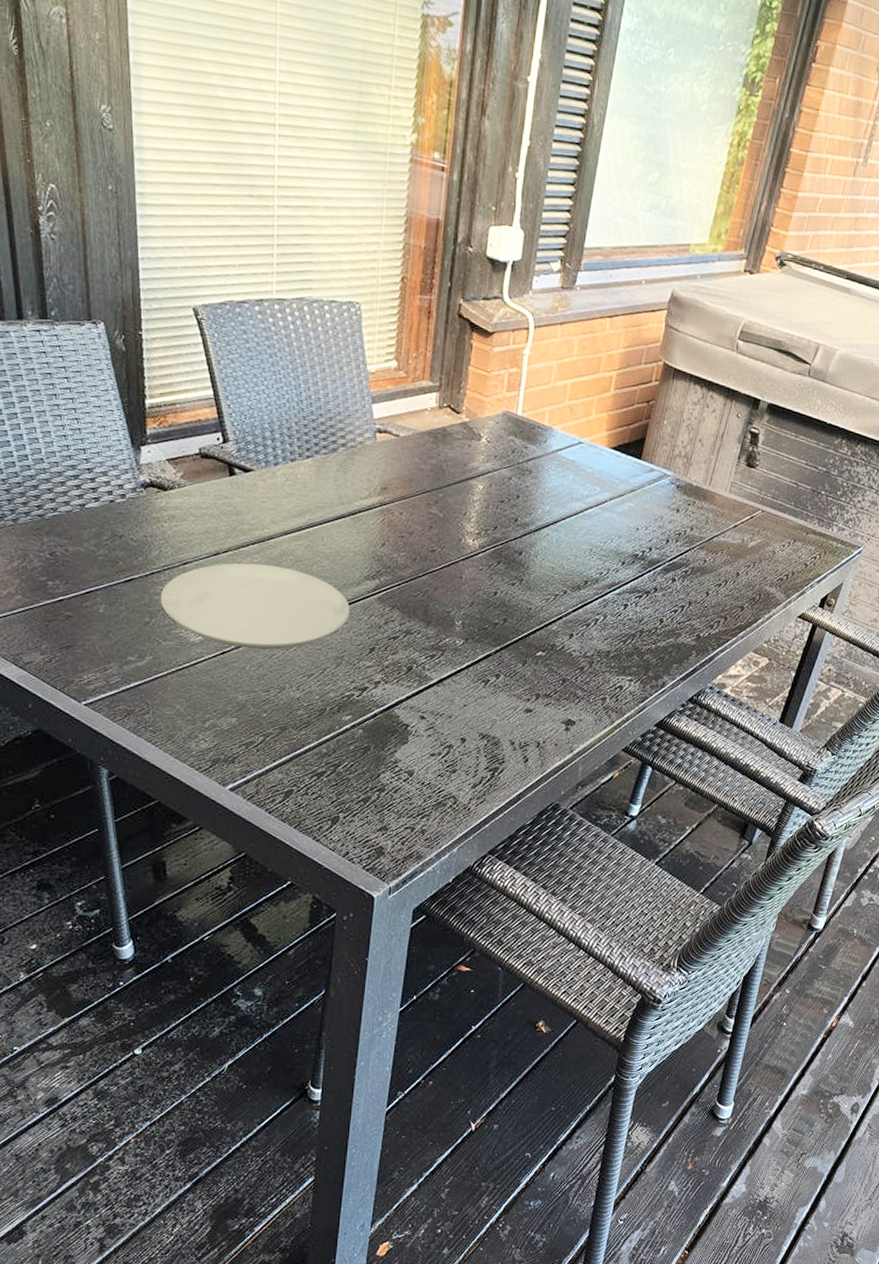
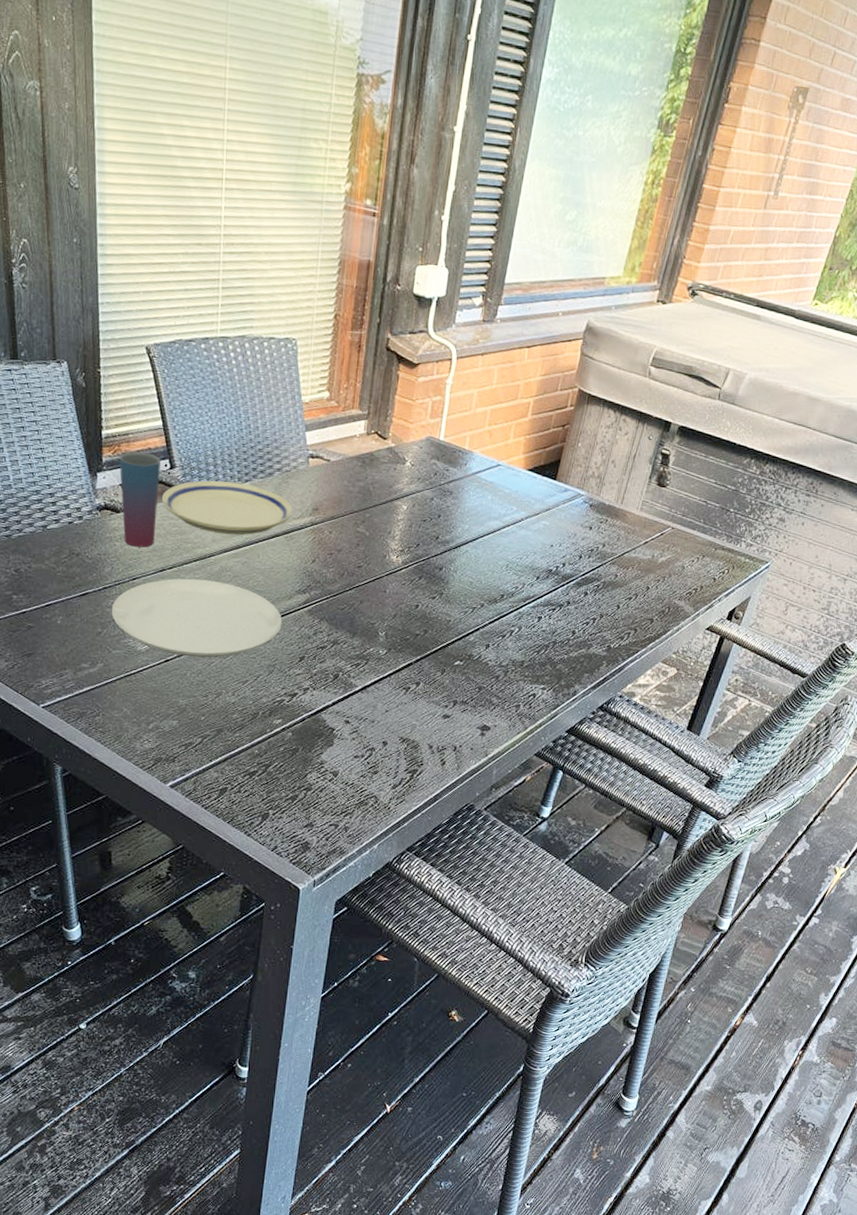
cup: none [165,423,212,529] -> present [119,452,161,547]
plate: none [215,456,360,516] -> present [162,480,293,535]

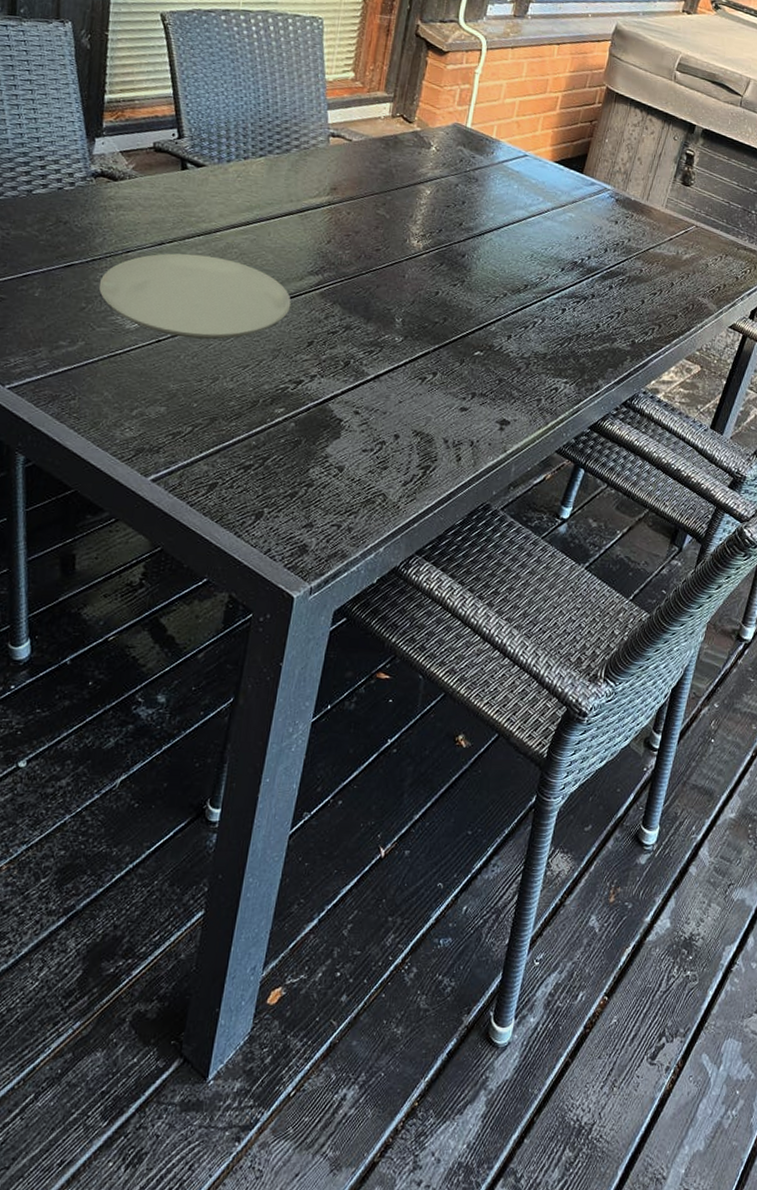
cup: present [119,452,161,547] -> none [120,118,168,219]
plate: present [162,480,293,535] -> none [166,152,310,211]

